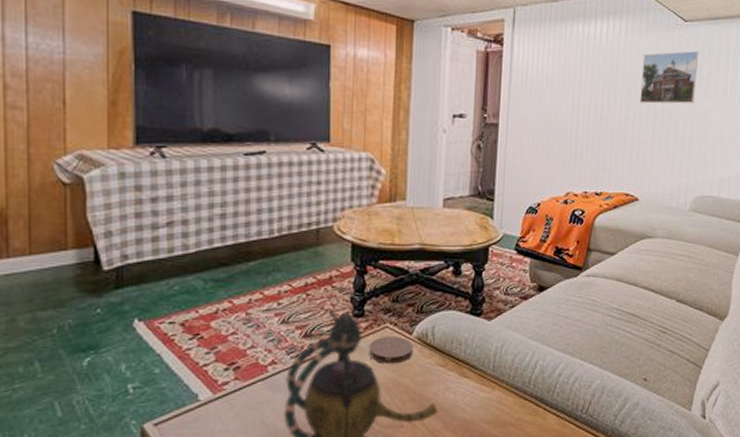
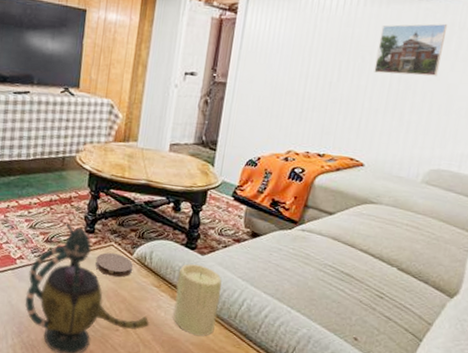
candle: none [464,331,512,412] -> present [173,264,222,336]

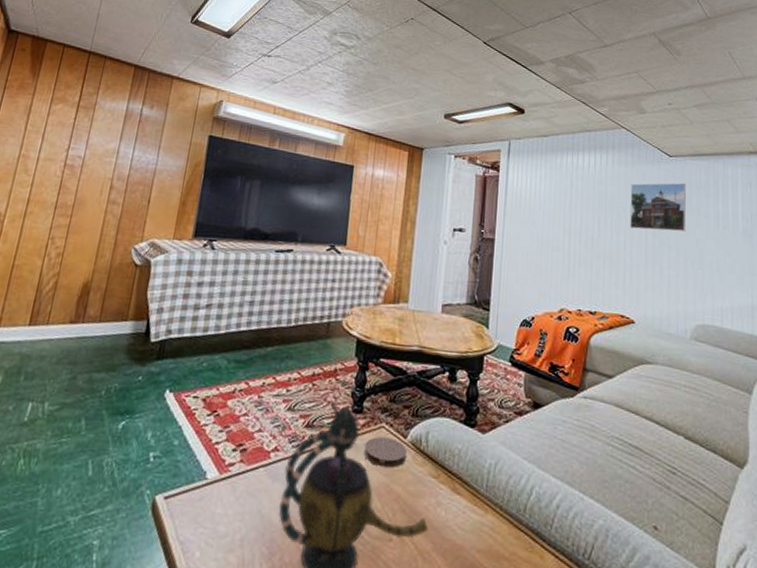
candle: present [173,264,222,336] -> none [455,444,507,539]

